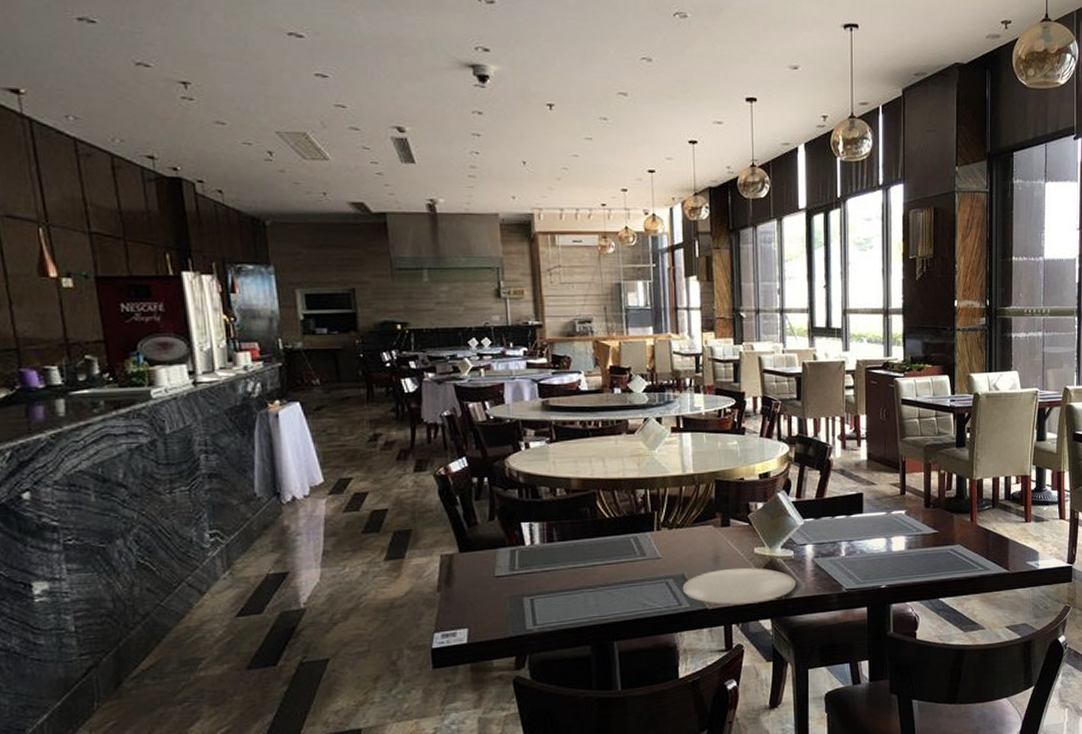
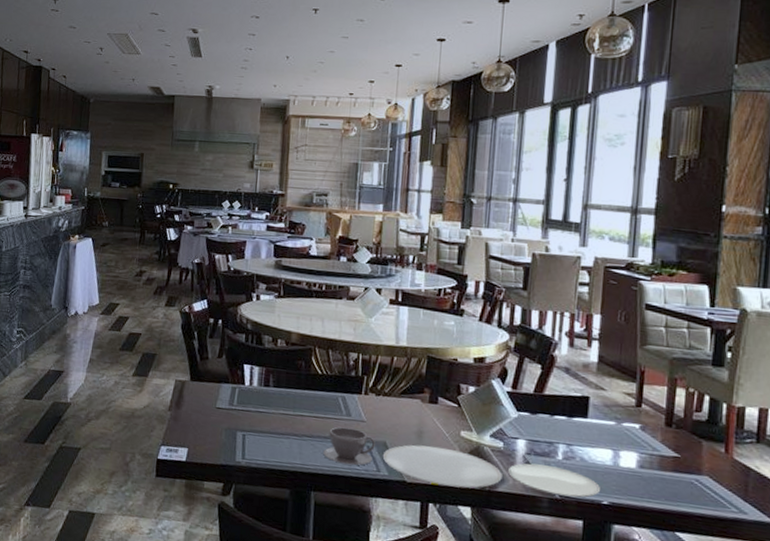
teacup: none [621,567,674,606] -> present [323,426,375,466]
plate: none [800,563,878,590] -> present [508,463,600,498]

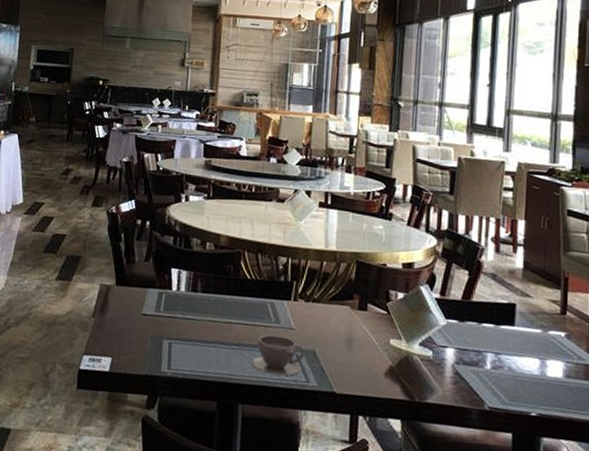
plate: present [382,444,502,489] -> none [311,353,432,400]
plate: present [508,463,600,498] -> none [438,373,528,410]

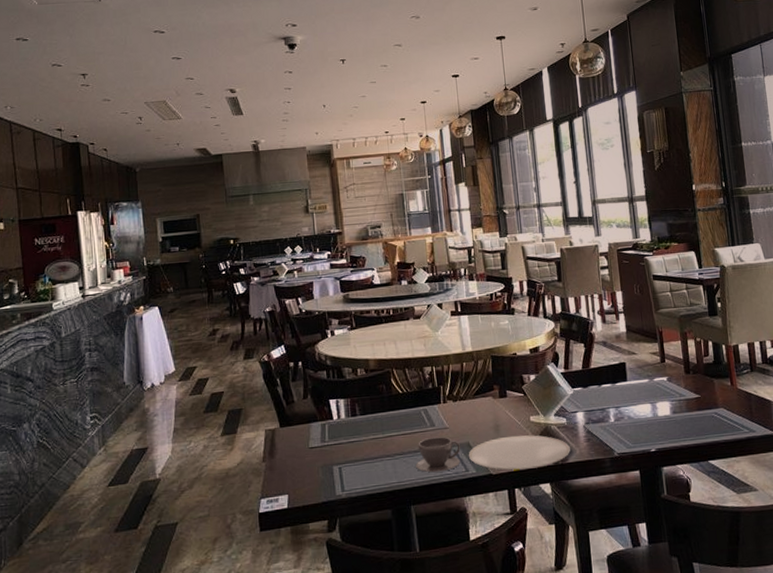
plate: none [311,353,432,400] -> present [468,435,570,471]

